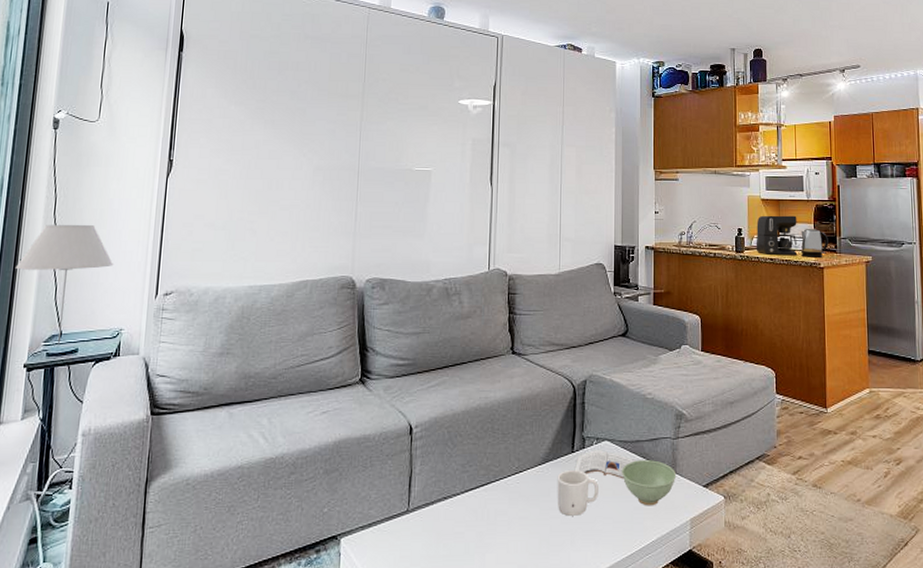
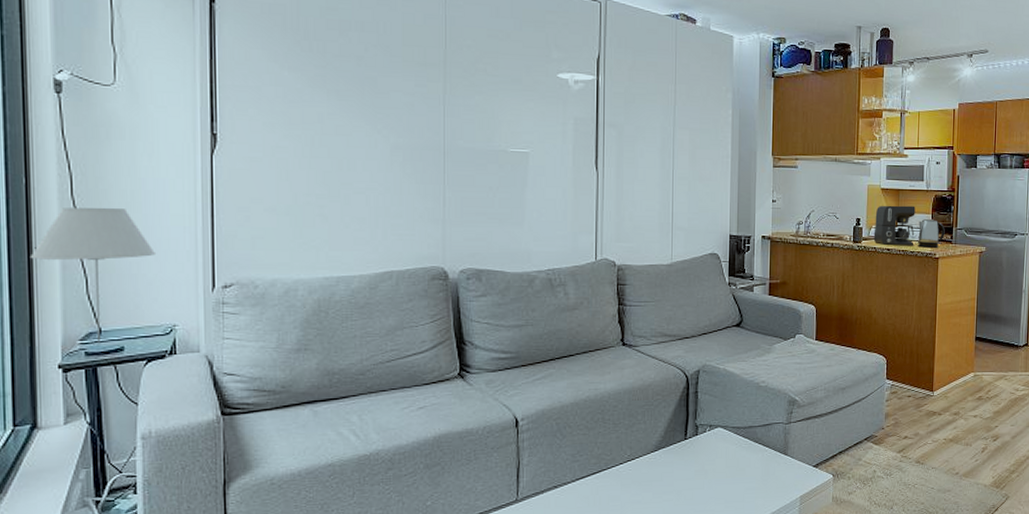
mug: present [557,469,598,516] -> none [670,455,711,498]
magazine: present [574,450,636,479] -> none [687,436,748,463]
bowl: present [622,460,677,506] -> none [734,444,788,487]

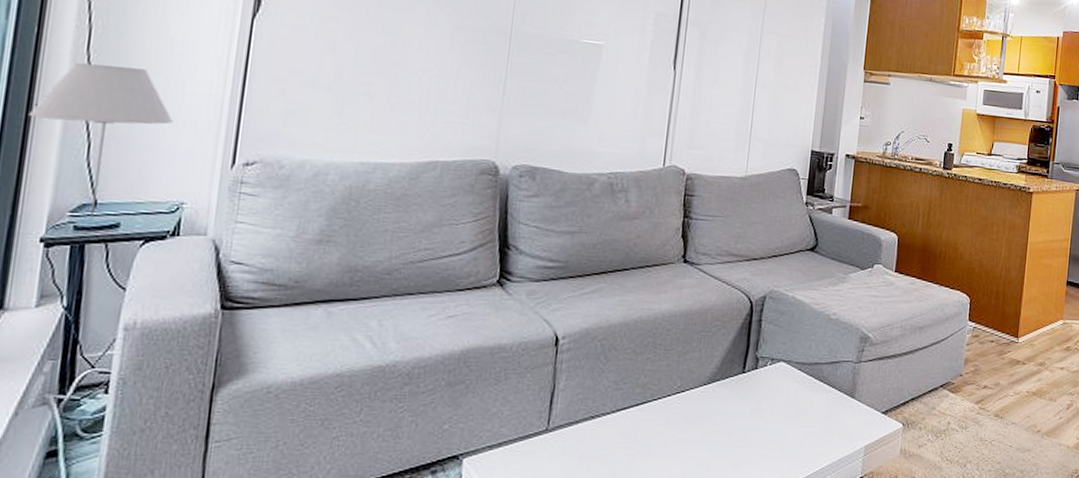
coffee maker: present [873,205,916,246] -> none [965,131,1012,178]
kettle: present [918,218,945,249] -> none [1011,149,1042,183]

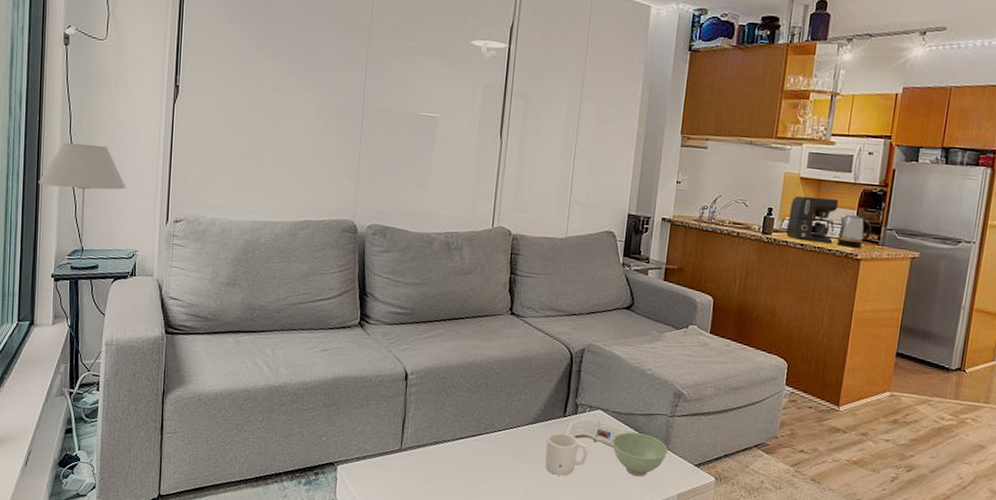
mug: none [721,391,769,440] -> present [545,432,588,476]
magazine: none [743,371,813,403] -> present [564,417,628,448]
bowl: none [796,384,855,432] -> present [612,432,669,477]
coffee maker: none [965,131,1012,178] -> present [785,195,839,244]
kettle: none [1011,149,1042,183] -> present [837,214,872,249]

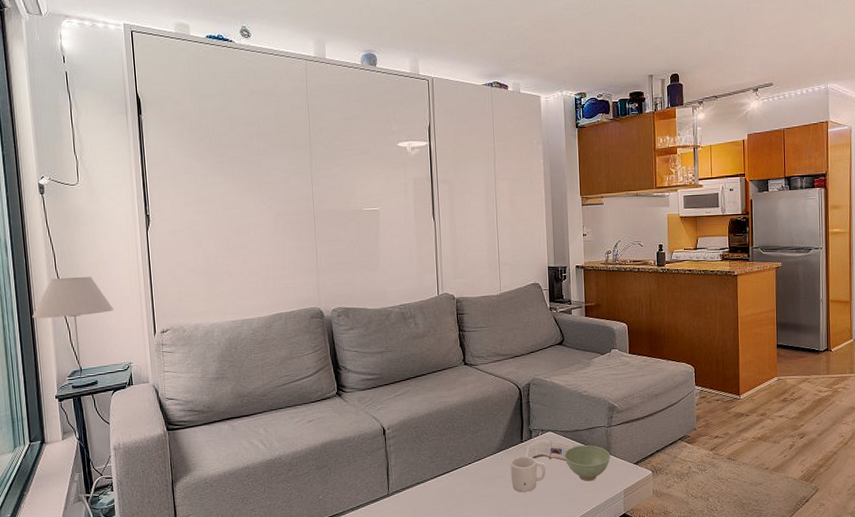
coffee maker: present [785,195,839,244] -> none [675,230,713,268]
kettle: present [837,214,872,249] -> none [716,240,742,268]

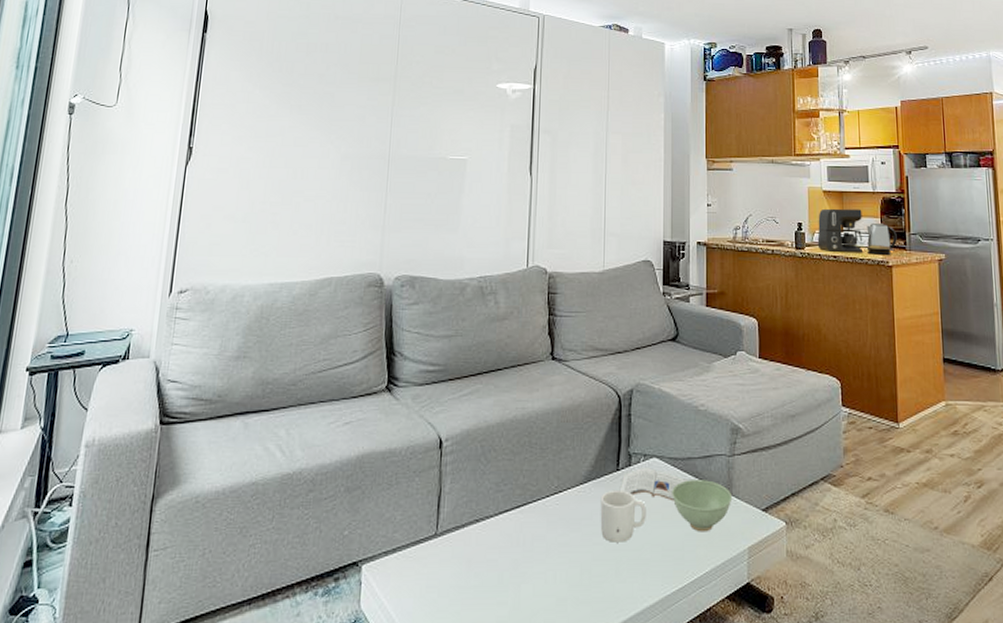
lamp shade: present [31,277,115,379] -> none [21,216,127,347]
coffee maker: none [675,230,713,268] -> present [817,208,862,253]
kettle: none [716,240,742,268] -> present [866,222,897,256]

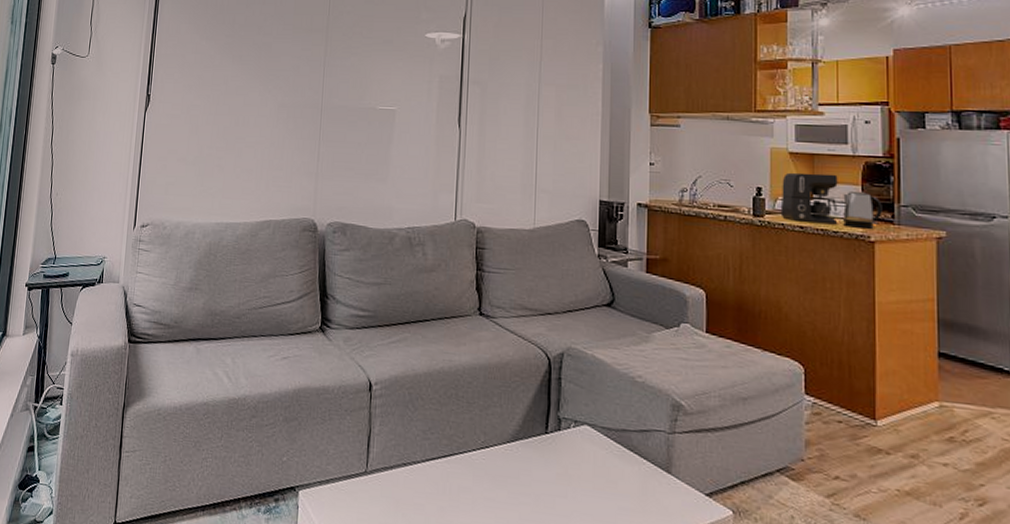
mug: present [600,489,646,542] -> none [527,452,576,506]
magazine: present [619,468,687,501] -> none [548,433,622,473]
bowl: present [672,480,733,532] -> none [604,452,672,509]

